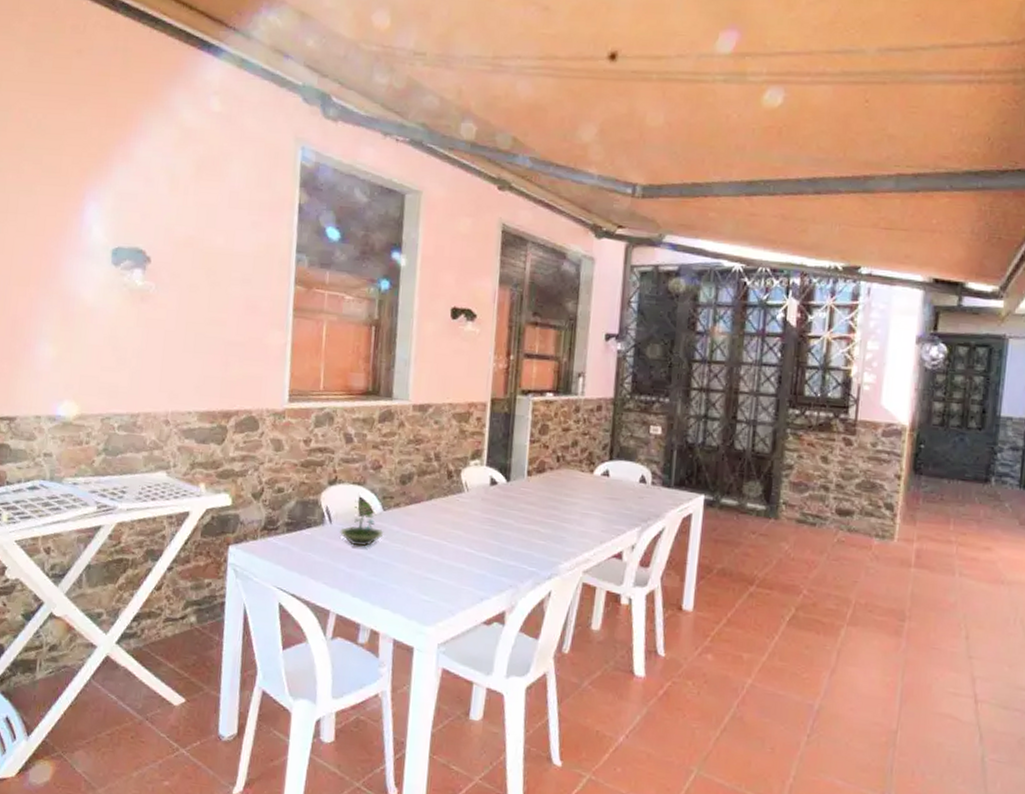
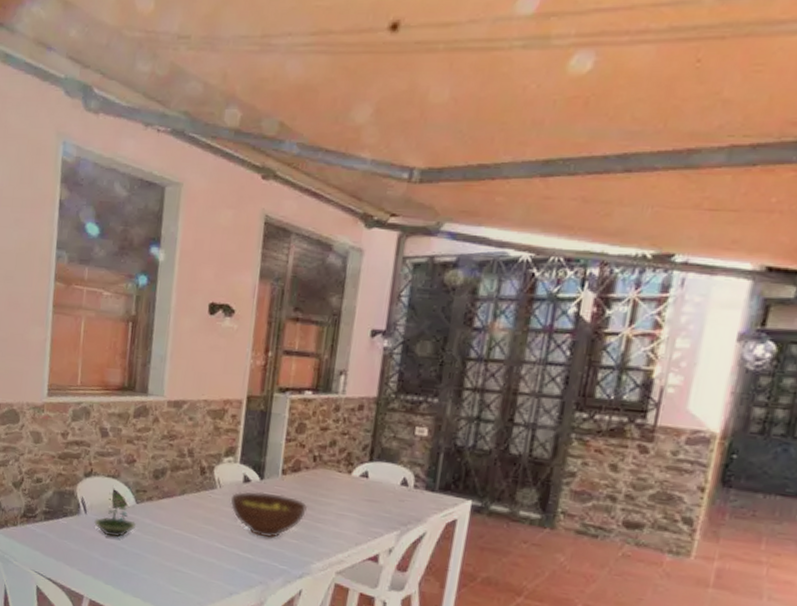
fruit bowl: none [478,494,553,541] -> present [230,491,307,539]

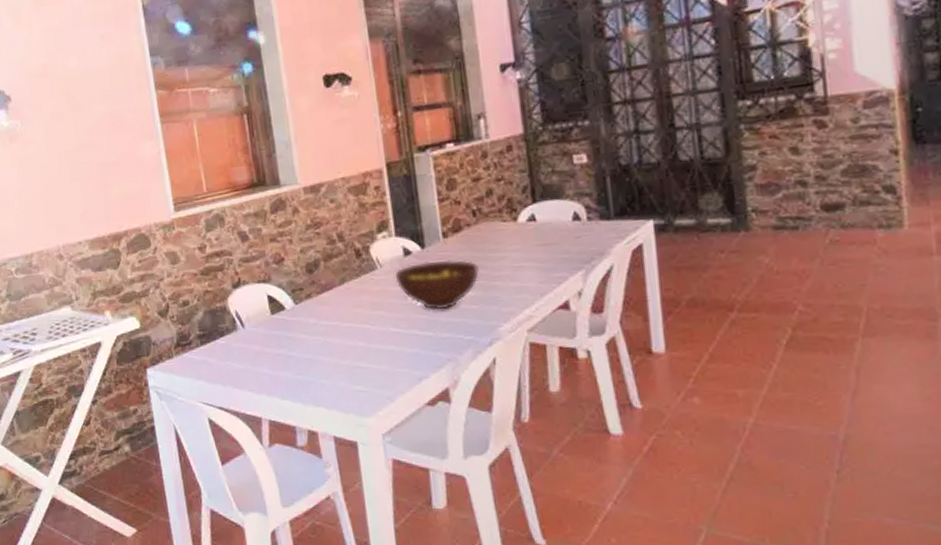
terrarium: present [94,492,136,537] -> none [255,298,301,347]

